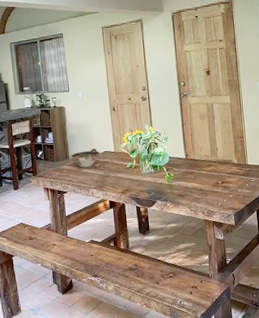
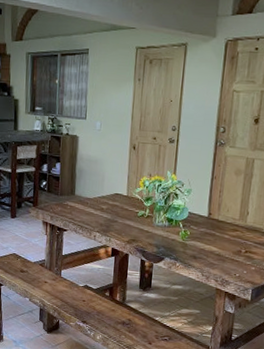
bowl: present [70,148,100,168] -> none [76,187,111,208]

